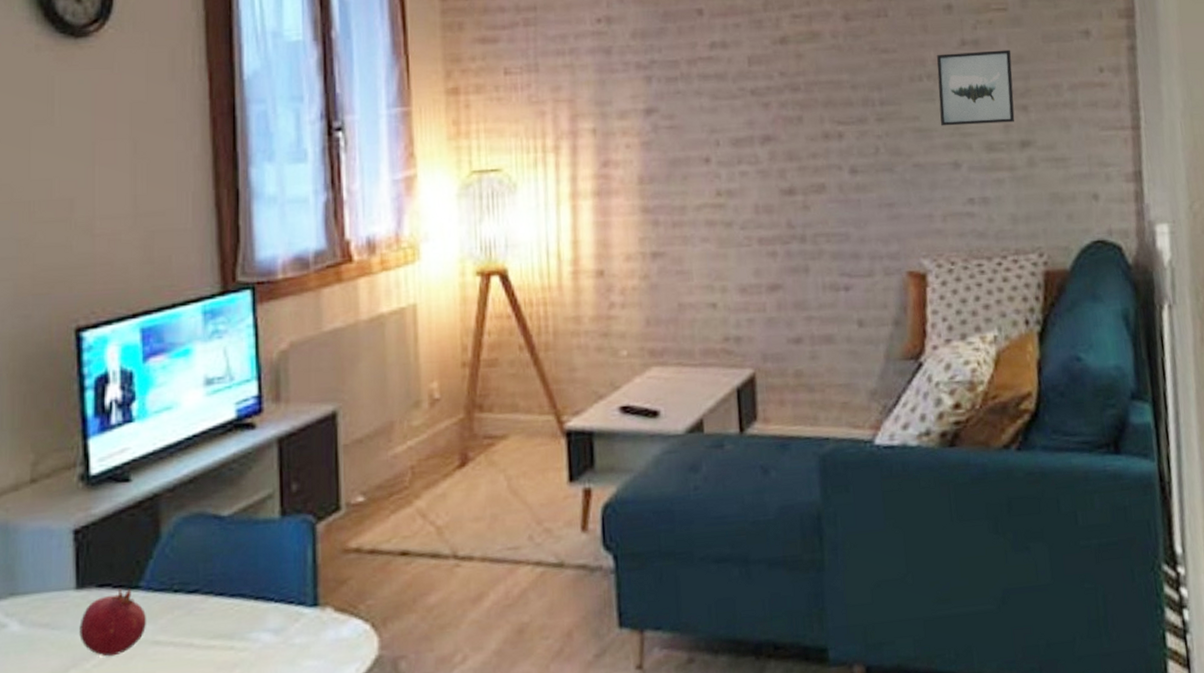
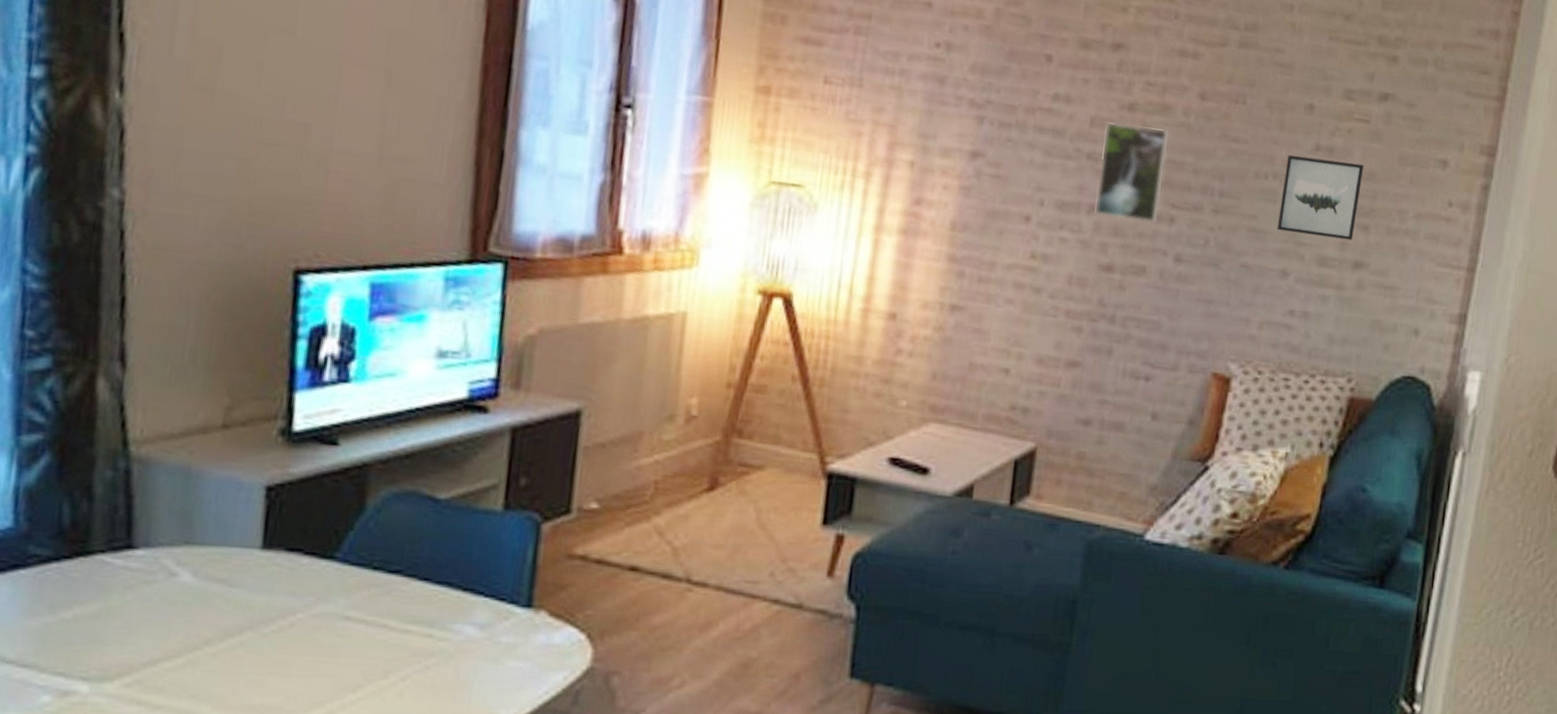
fruit: present [79,588,147,657] -> none [260,556,340,625]
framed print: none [762,53,828,145] -> present [1093,121,1169,223]

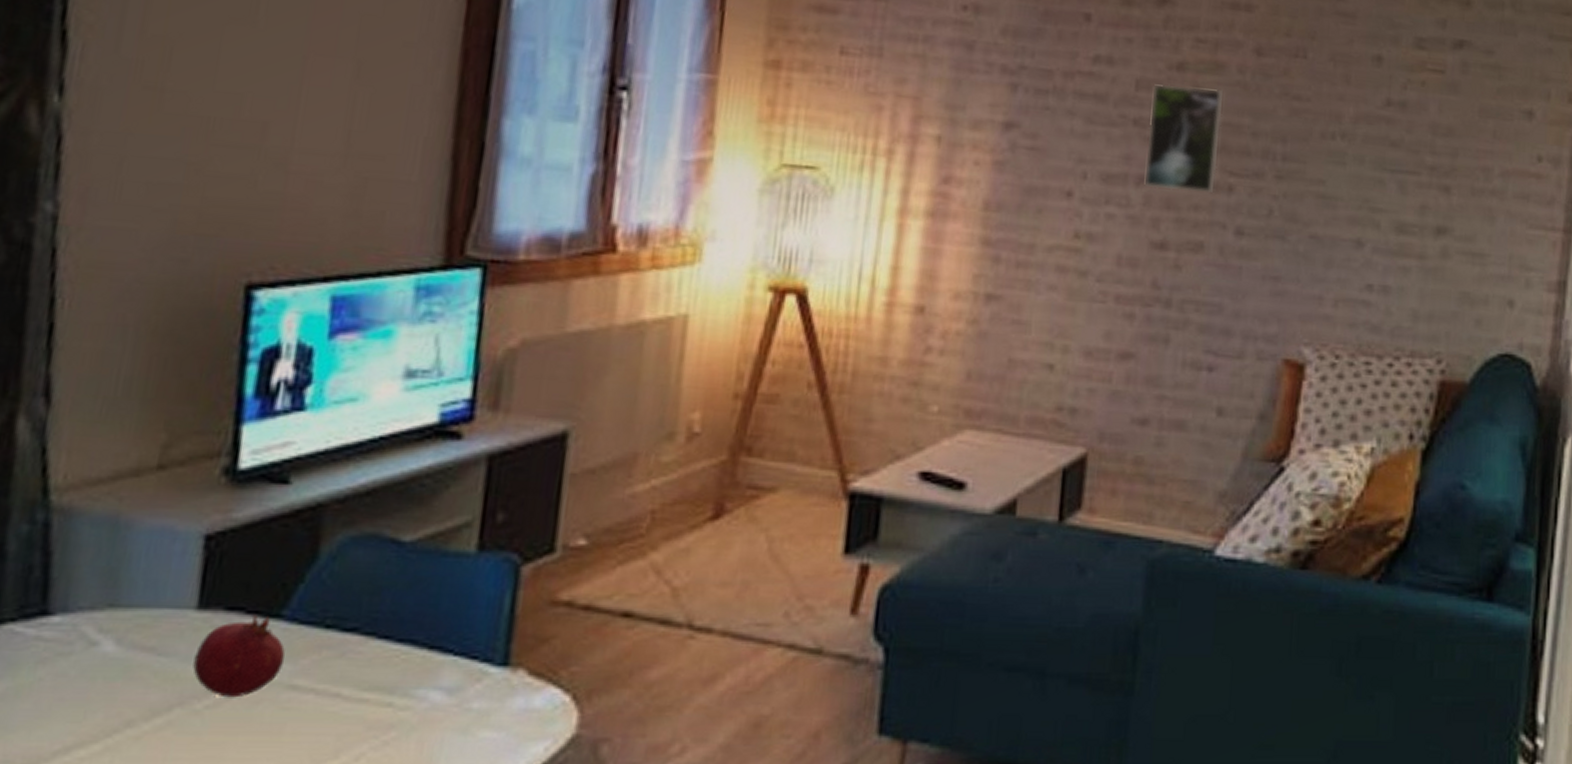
fruit: none [260,556,340,625] -> present [192,615,286,698]
wall art: present [1276,155,1365,241] -> none [1348,112,1442,204]

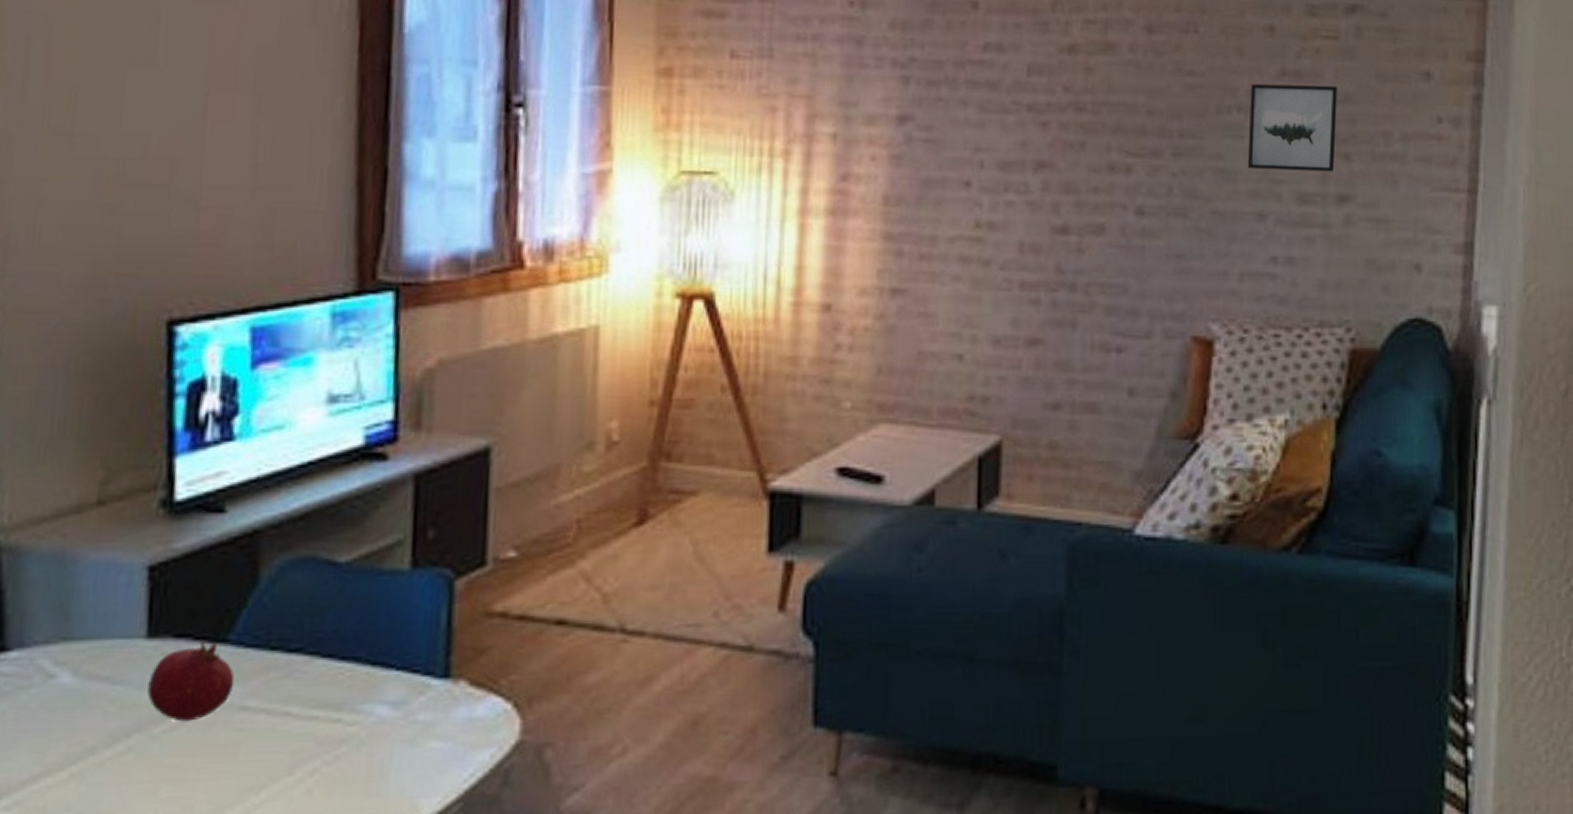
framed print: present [1143,83,1223,193] -> none [1040,67,1116,174]
wall art: none [1348,112,1442,204] -> present [1247,83,1338,172]

